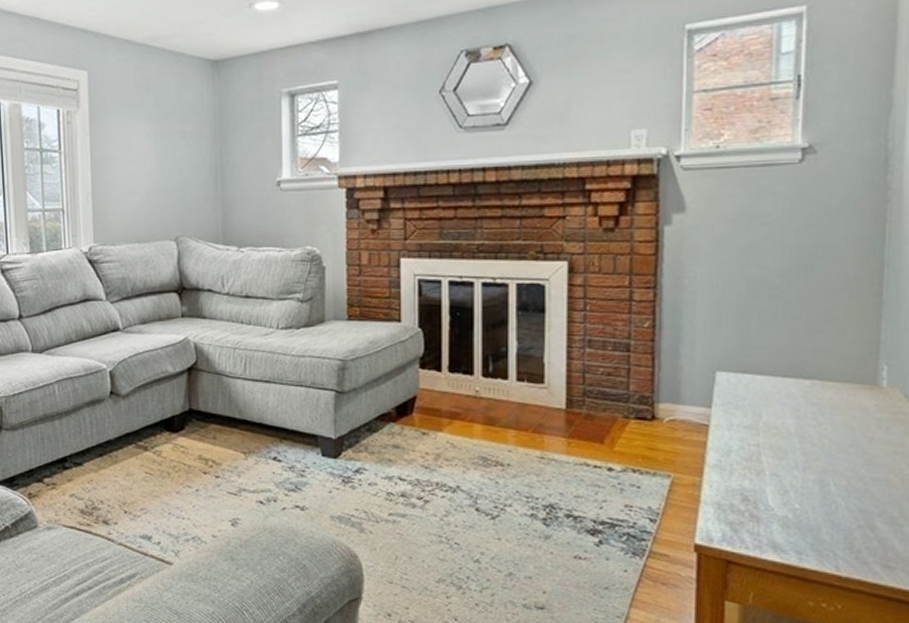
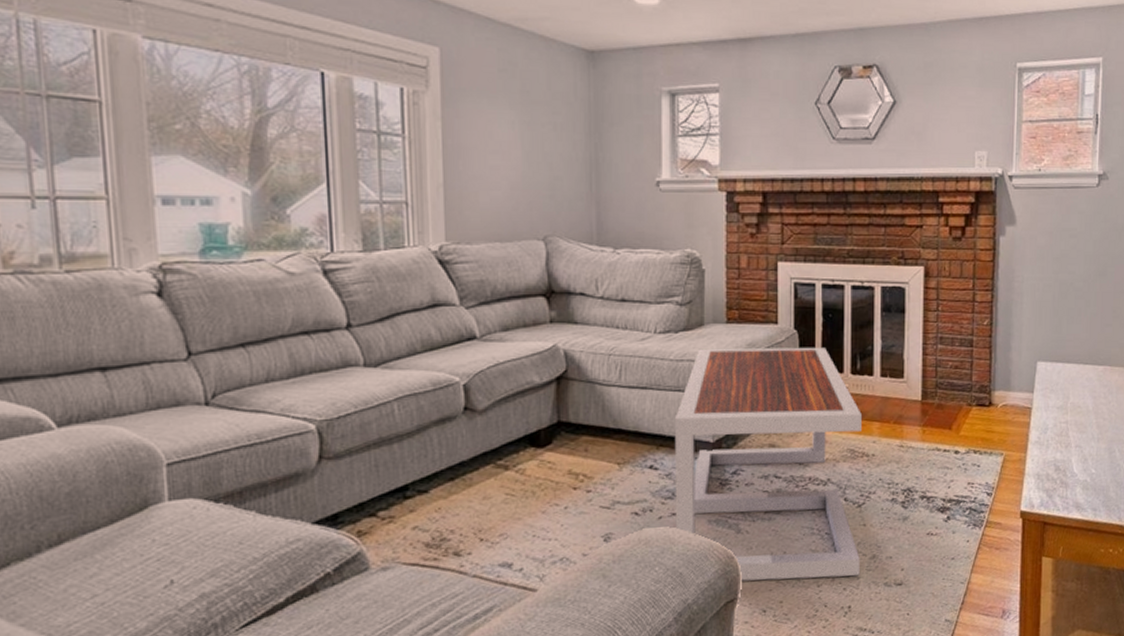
coffee table: none [296,345,495,593] -> present [674,347,862,582]

